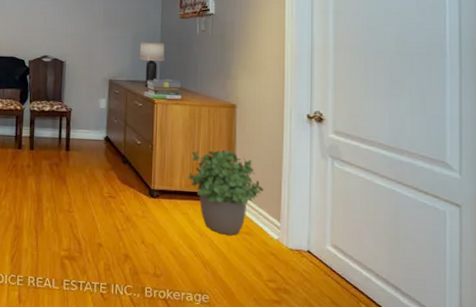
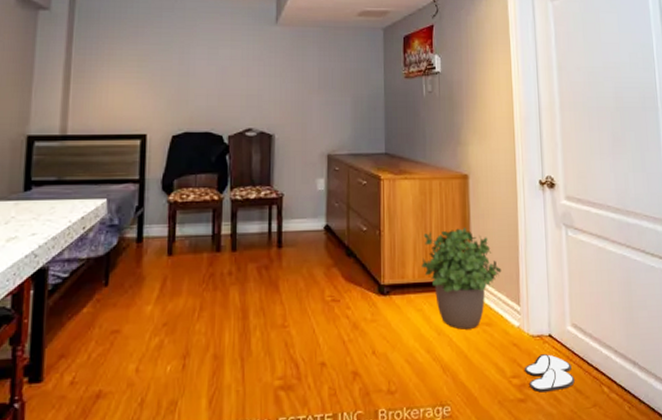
table lamp: present [139,42,165,87] -> none [361,107,390,161]
books: present [144,78,182,100] -> none [368,149,410,174]
slippers: none [282,266,331,299] -> present [525,354,575,393]

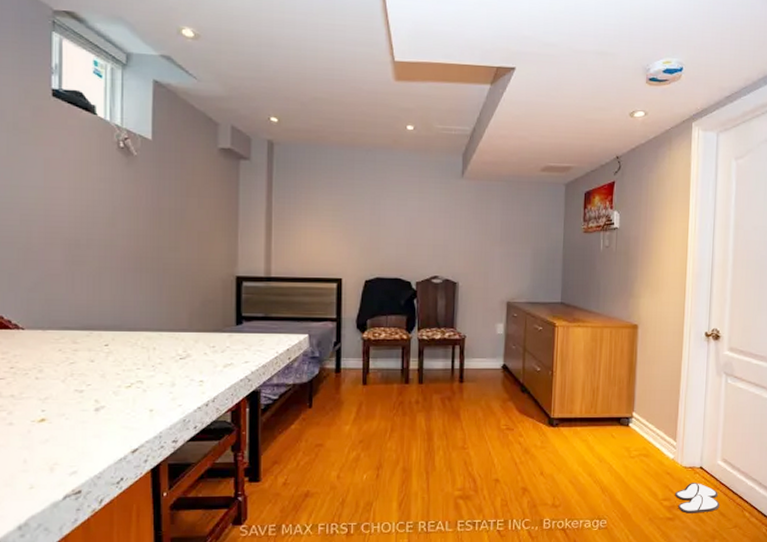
potted plant: present [421,228,502,330] -> none [588,372,662,459]

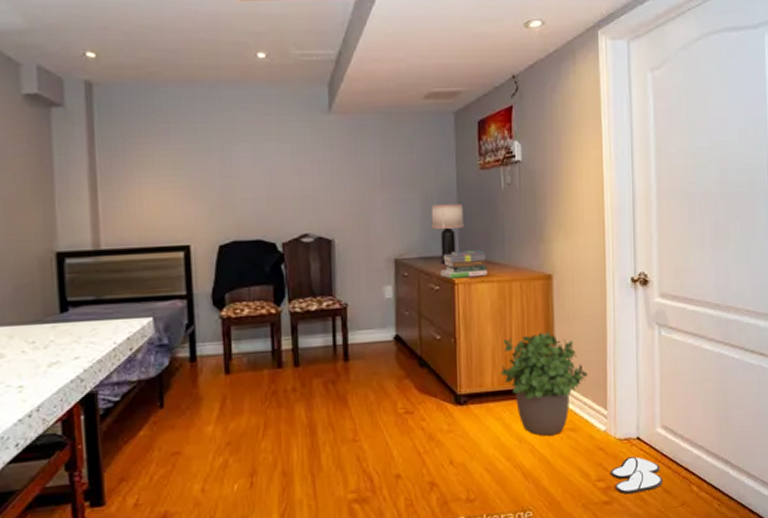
table lamp: none [539,259,567,309] -> present [431,203,464,264]
books: none [544,299,584,322] -> present [440,250,487,279]
potted plant: none [588,372,662,459] -> present [501,332,588,436]

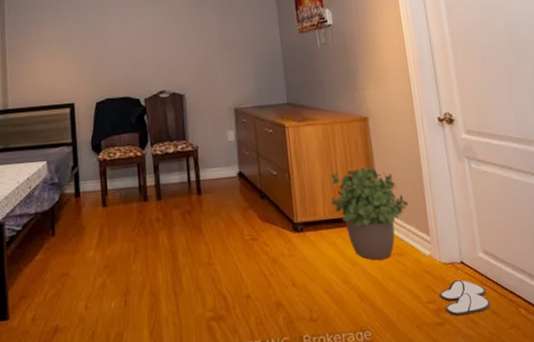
table lamp: present [431,203,464,264] -> none [262,61,289,111]
books: present [440,250,487,279] -> none [272,98,312,123]

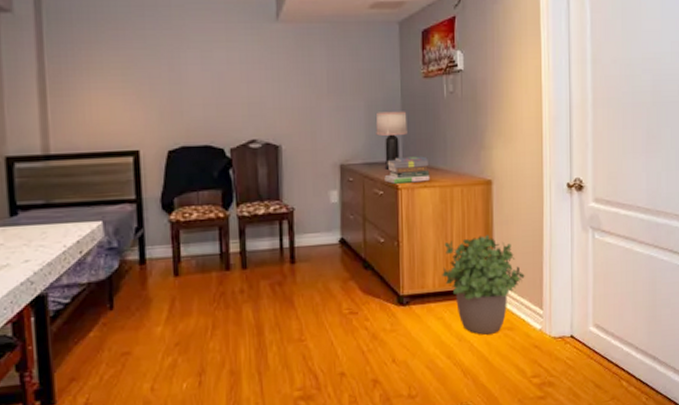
table lamp: none [262,61,289,111] -> present [376,111,408,169]
books: none [272,98,312,123] -> present [384,156,430,184]
slippers: present [440,280,491,316] -> none [546,354,594,390]

